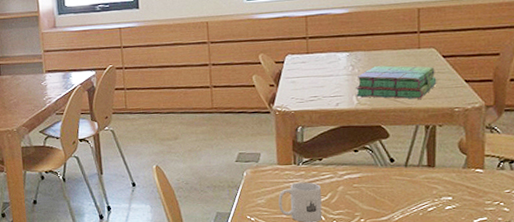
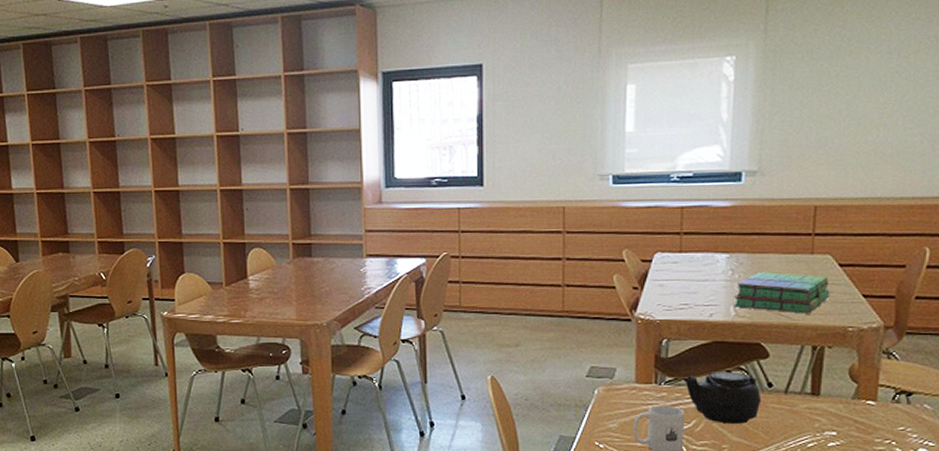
teapot: none [317,151,386,195] -> present [683,371,762,424]

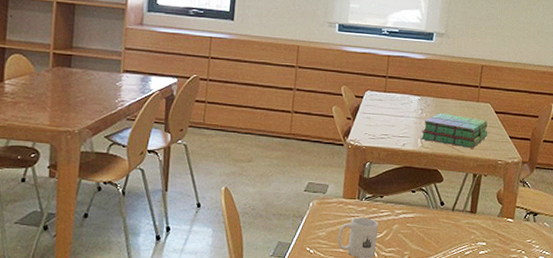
teapot: present [683,371,762,424] -> none [379,191,436,235]

